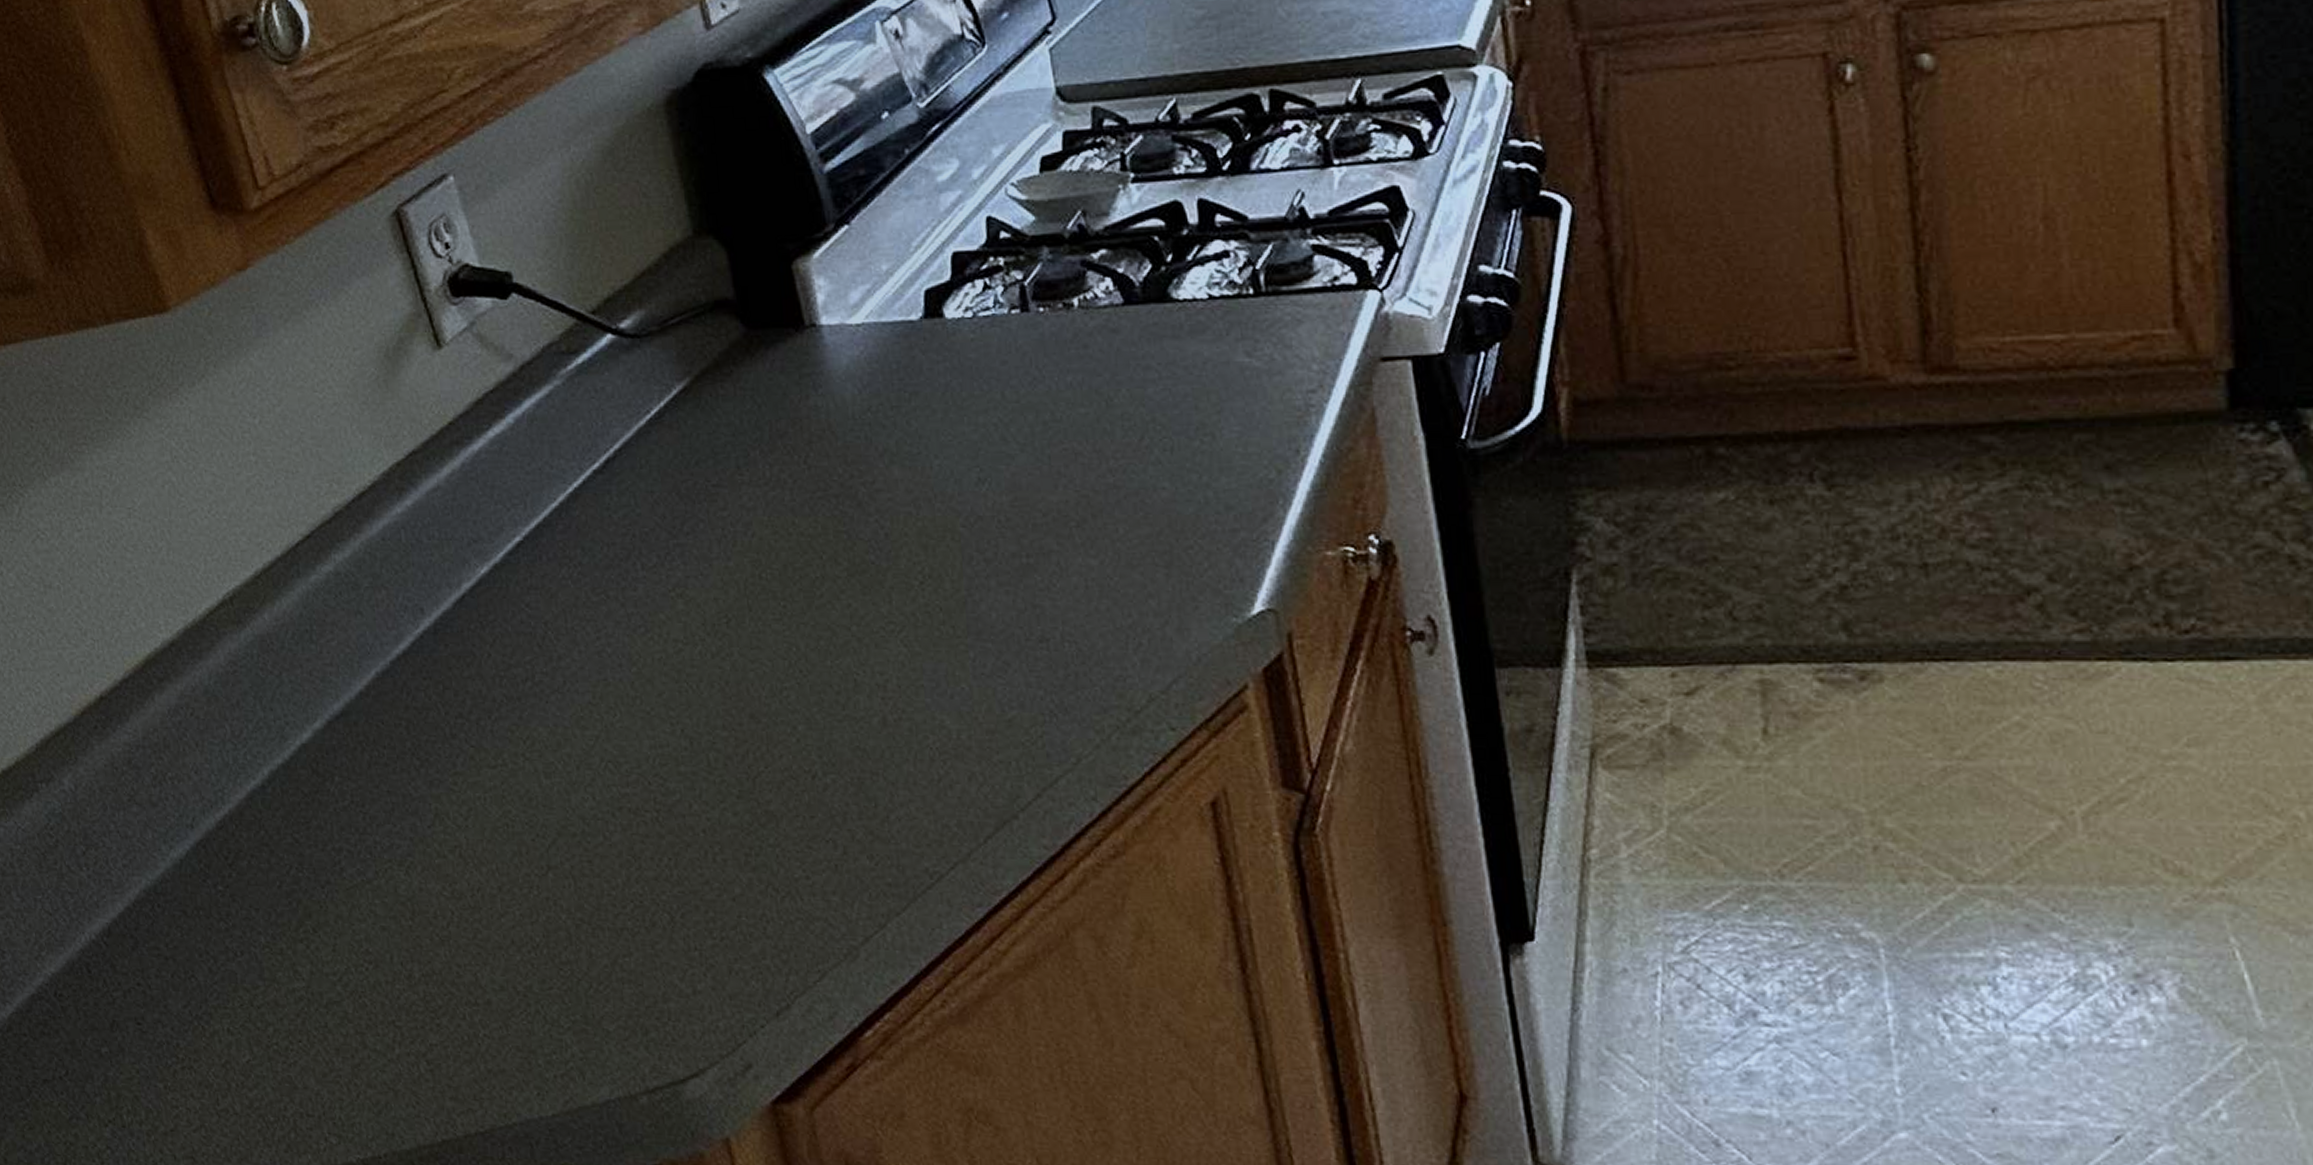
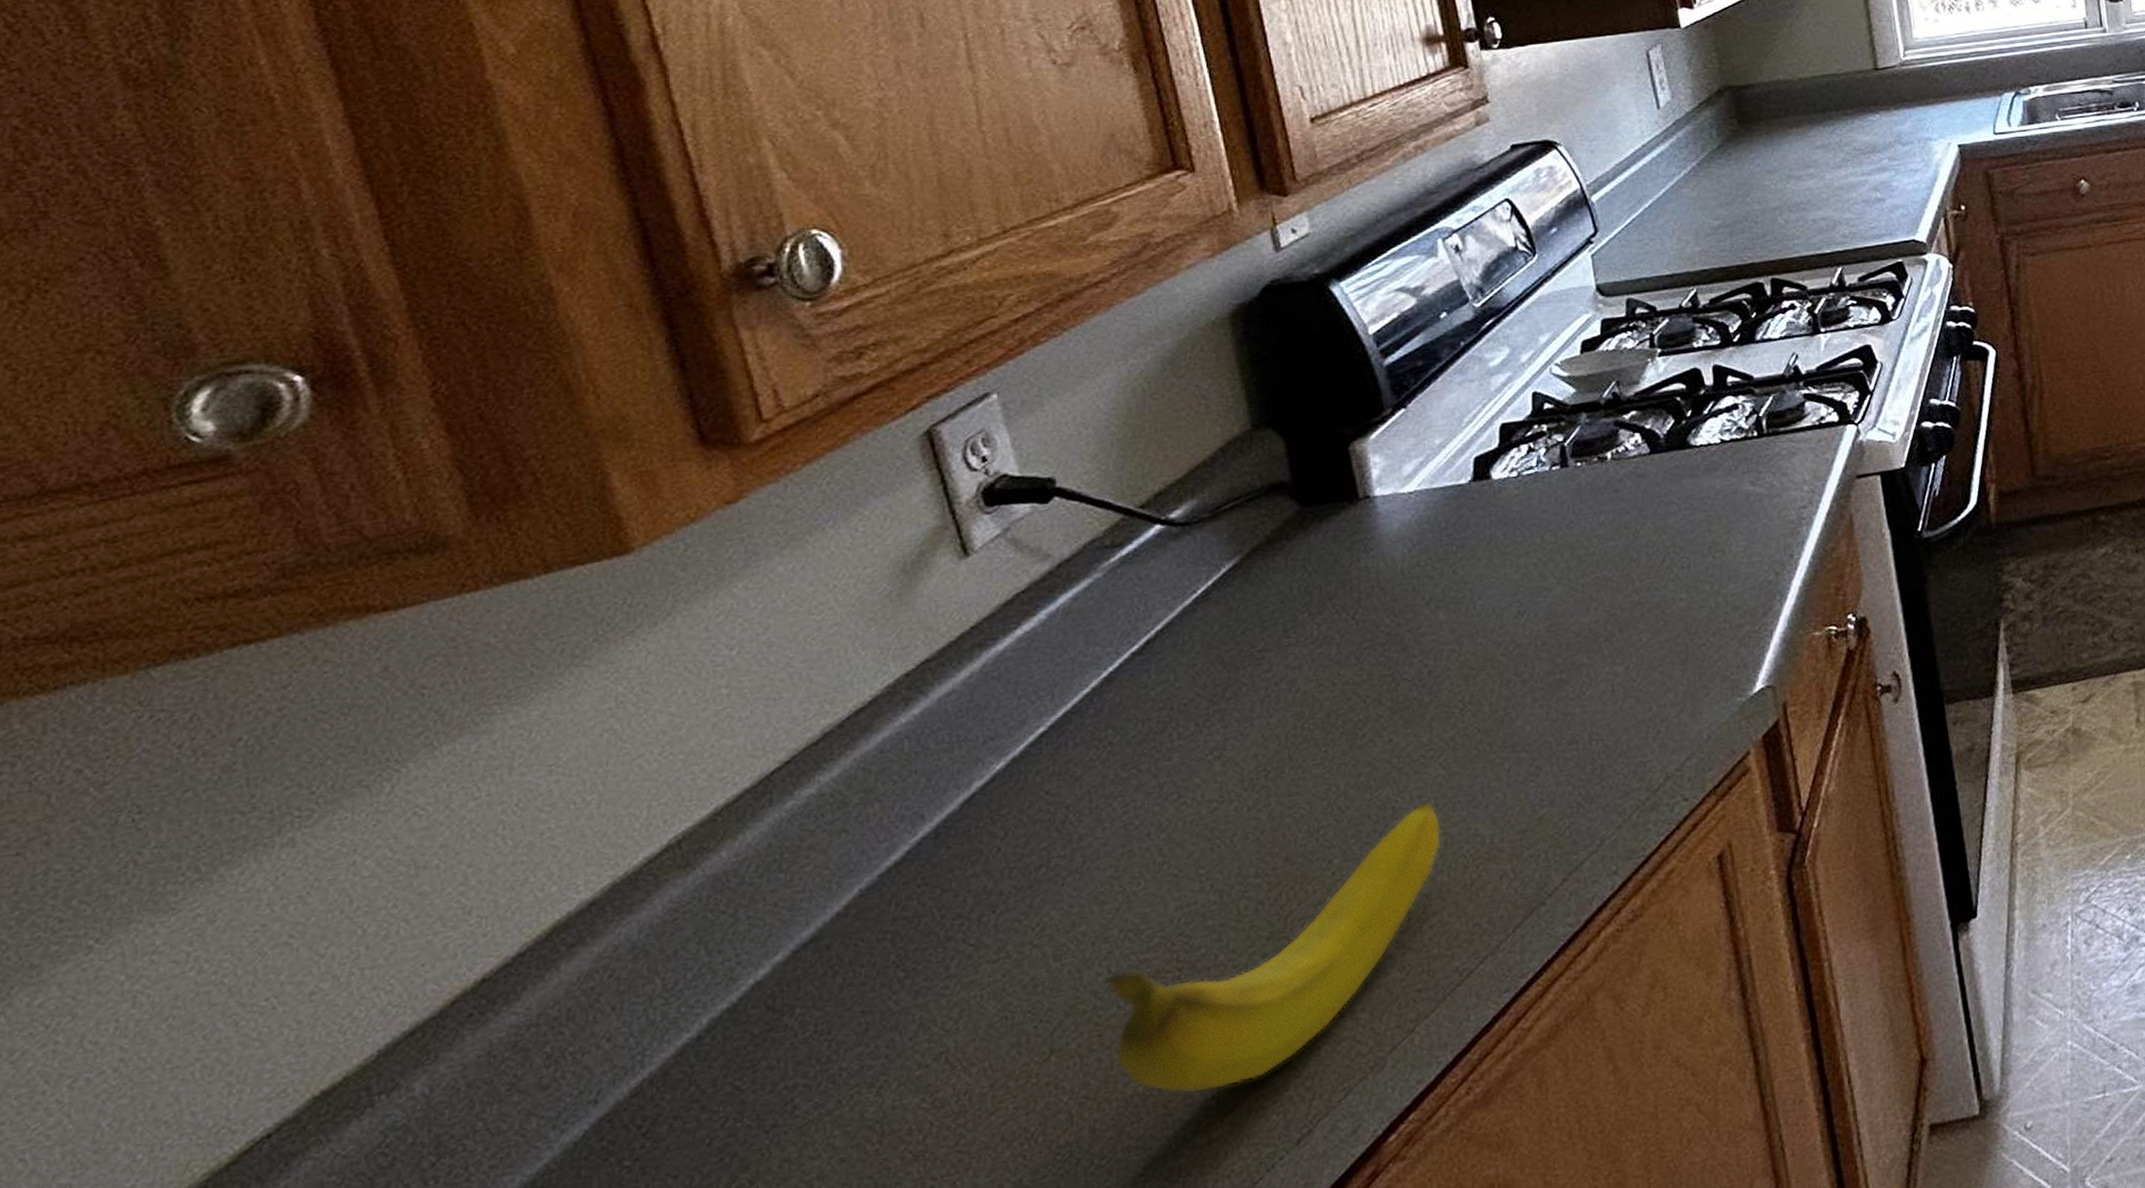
fruit: none [589,678,906,942] -> present [1103,800,1442,1094]

